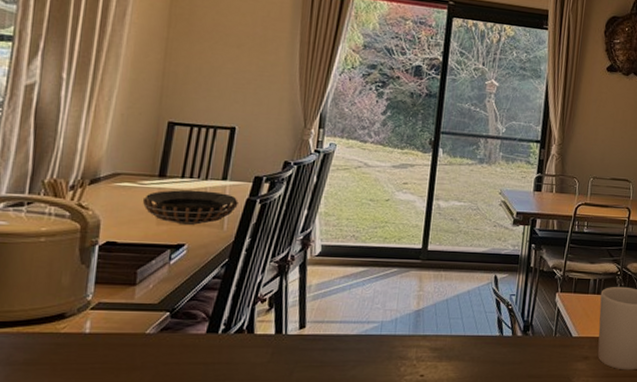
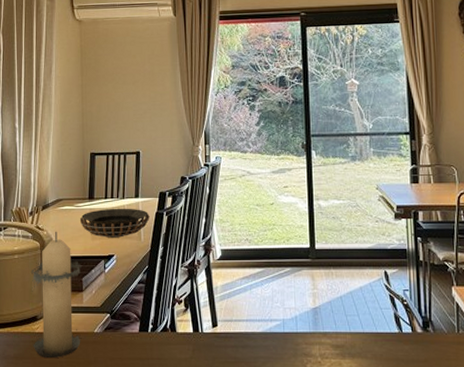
candle: none [54,211,138,364] -> present [30,231,82,359]

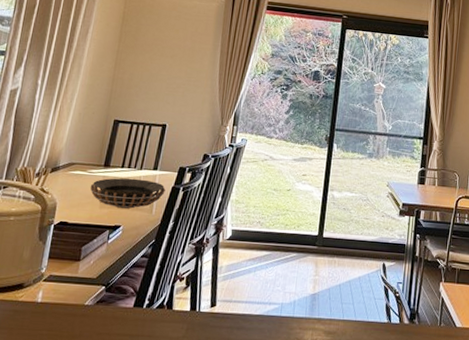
candle: present [30,231,82,359] -> none [12,195,84,330]

